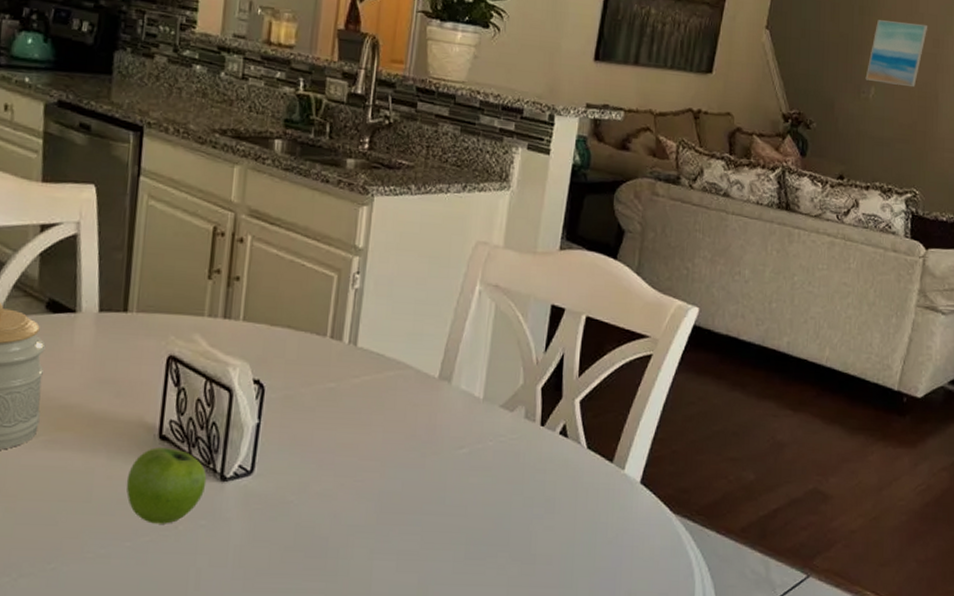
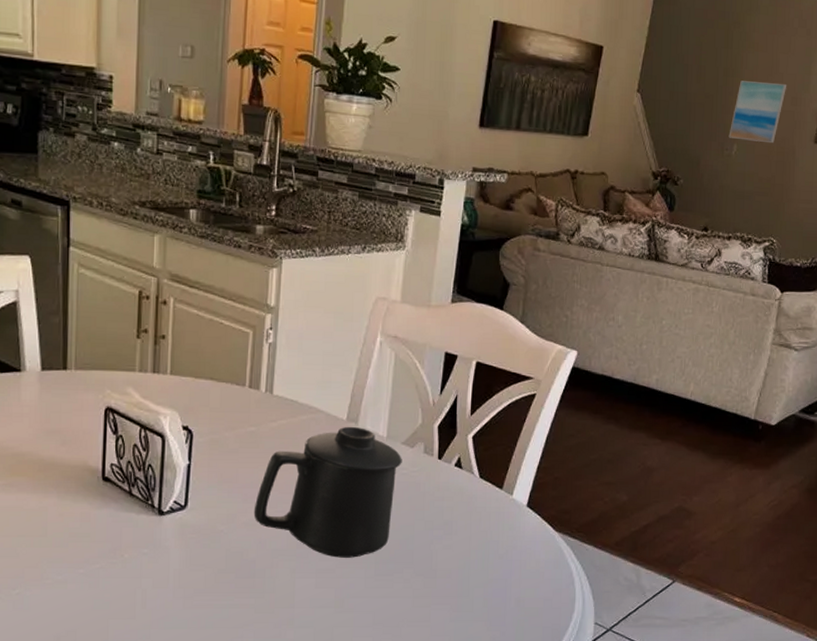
fruit: present [126,447,207,524] -> none [76,488,147,553]
mug: none [328,385,500,538] -> present [253,426,402,558]

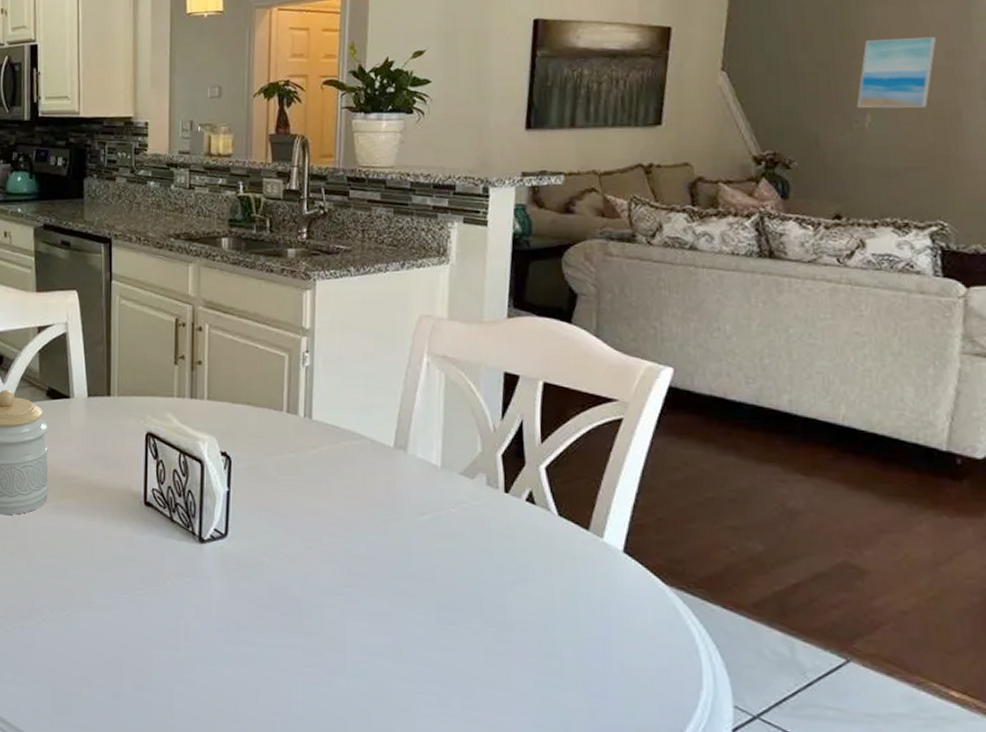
mug: present [253,426,402,558] -> none [297,454,461,602]

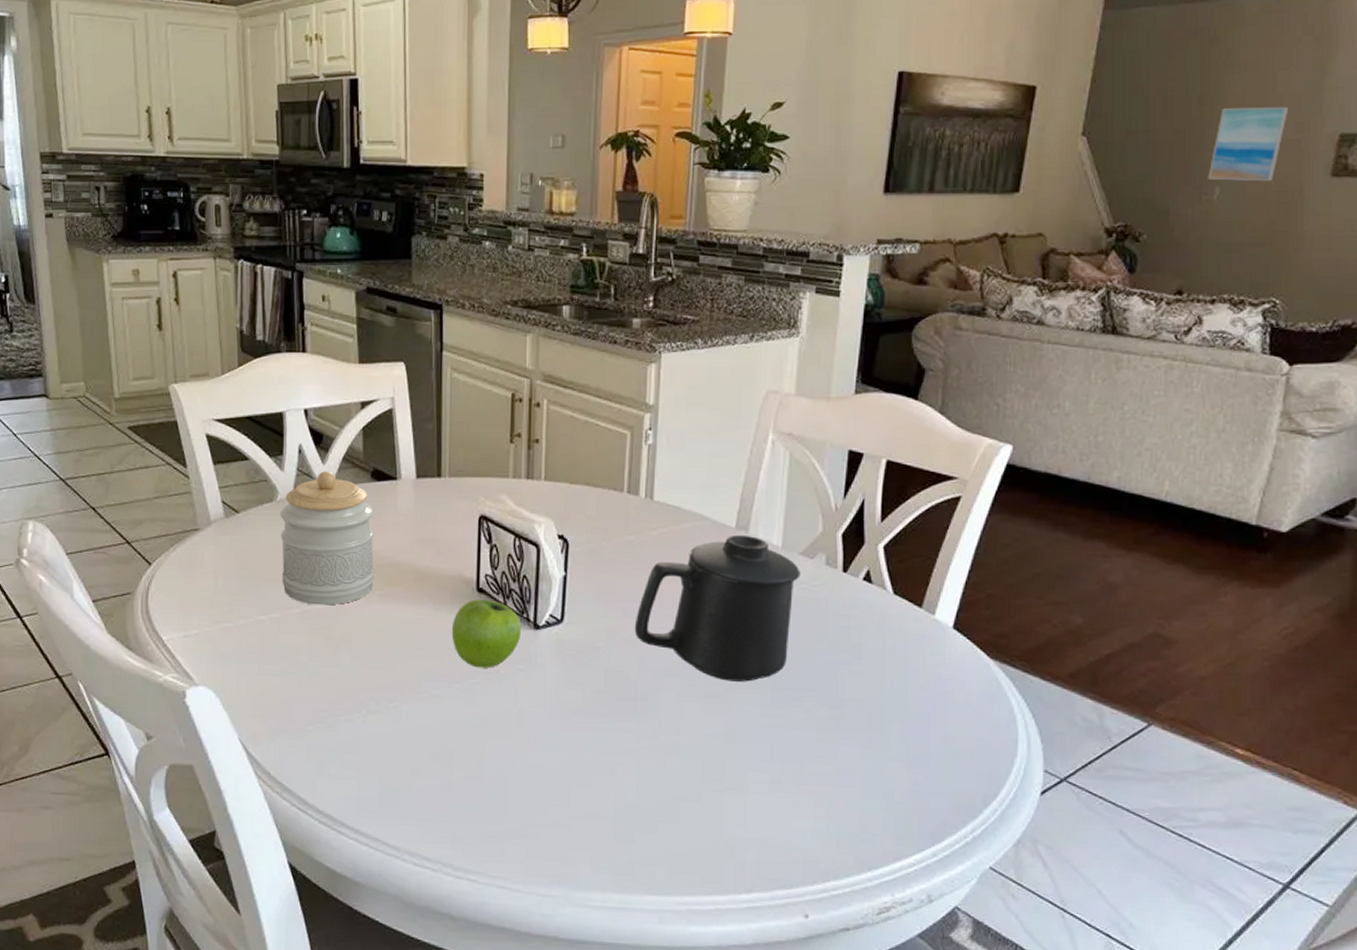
fruit: none [120,512,187,580] -> present [451,599,522,668]
mug: none [297,454,461,602] -> present [634,534,801,682]

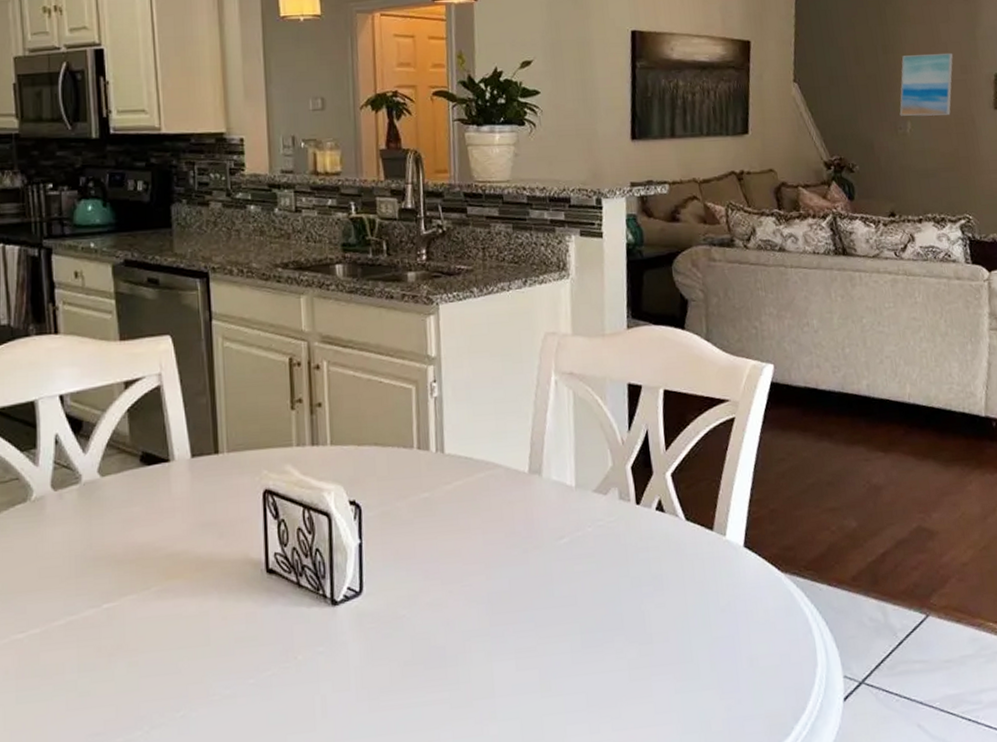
jar: present [280,471,375,606] -> none [36,460,149,613]
fruit: present [451,599,522,668] -> none [241,580,319,658]
mug: present [634,534,801,682] -> none [437,478,597,633]

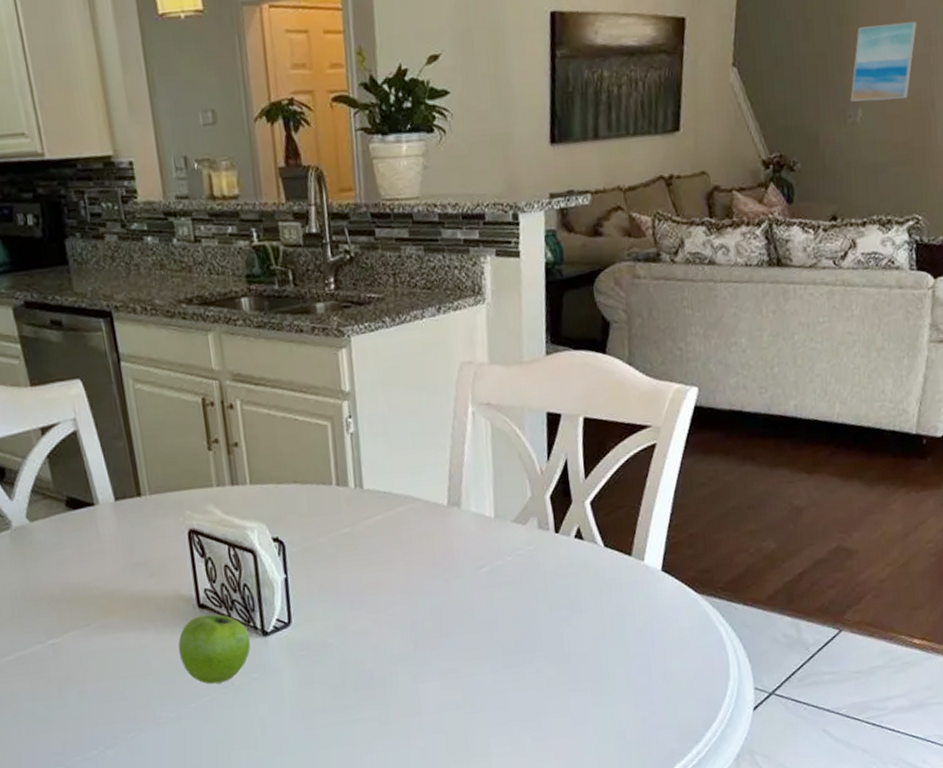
fruit: none [241,580,319,658] -> present [178,614,251,684]

